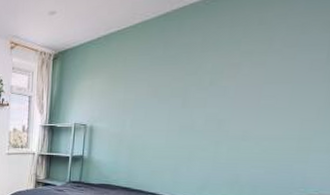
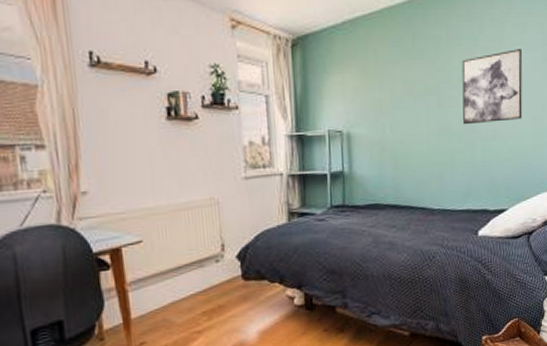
wall art: none [209,50,297,125] -> present [462,49,522,125]

